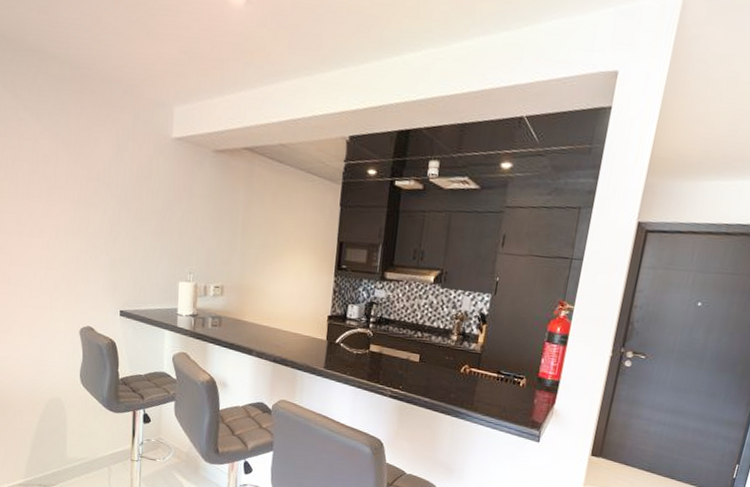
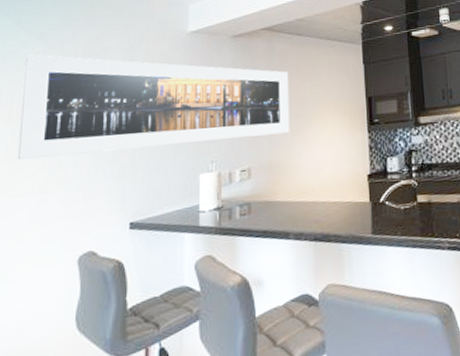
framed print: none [24,133,266,261] -> present [17,54,290,161]

